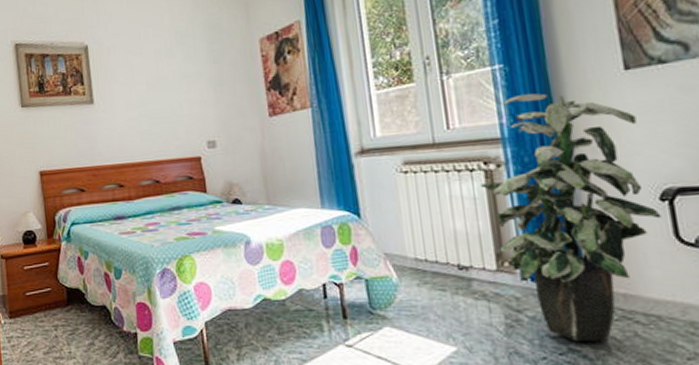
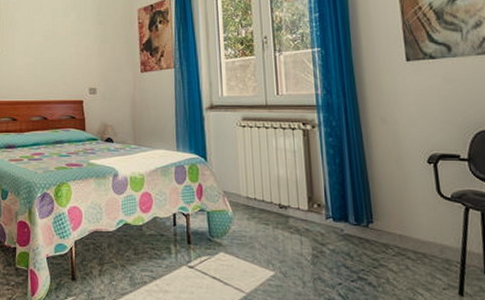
indoor plant: present [480,93,662,343] -> none [299,73,428,273]

